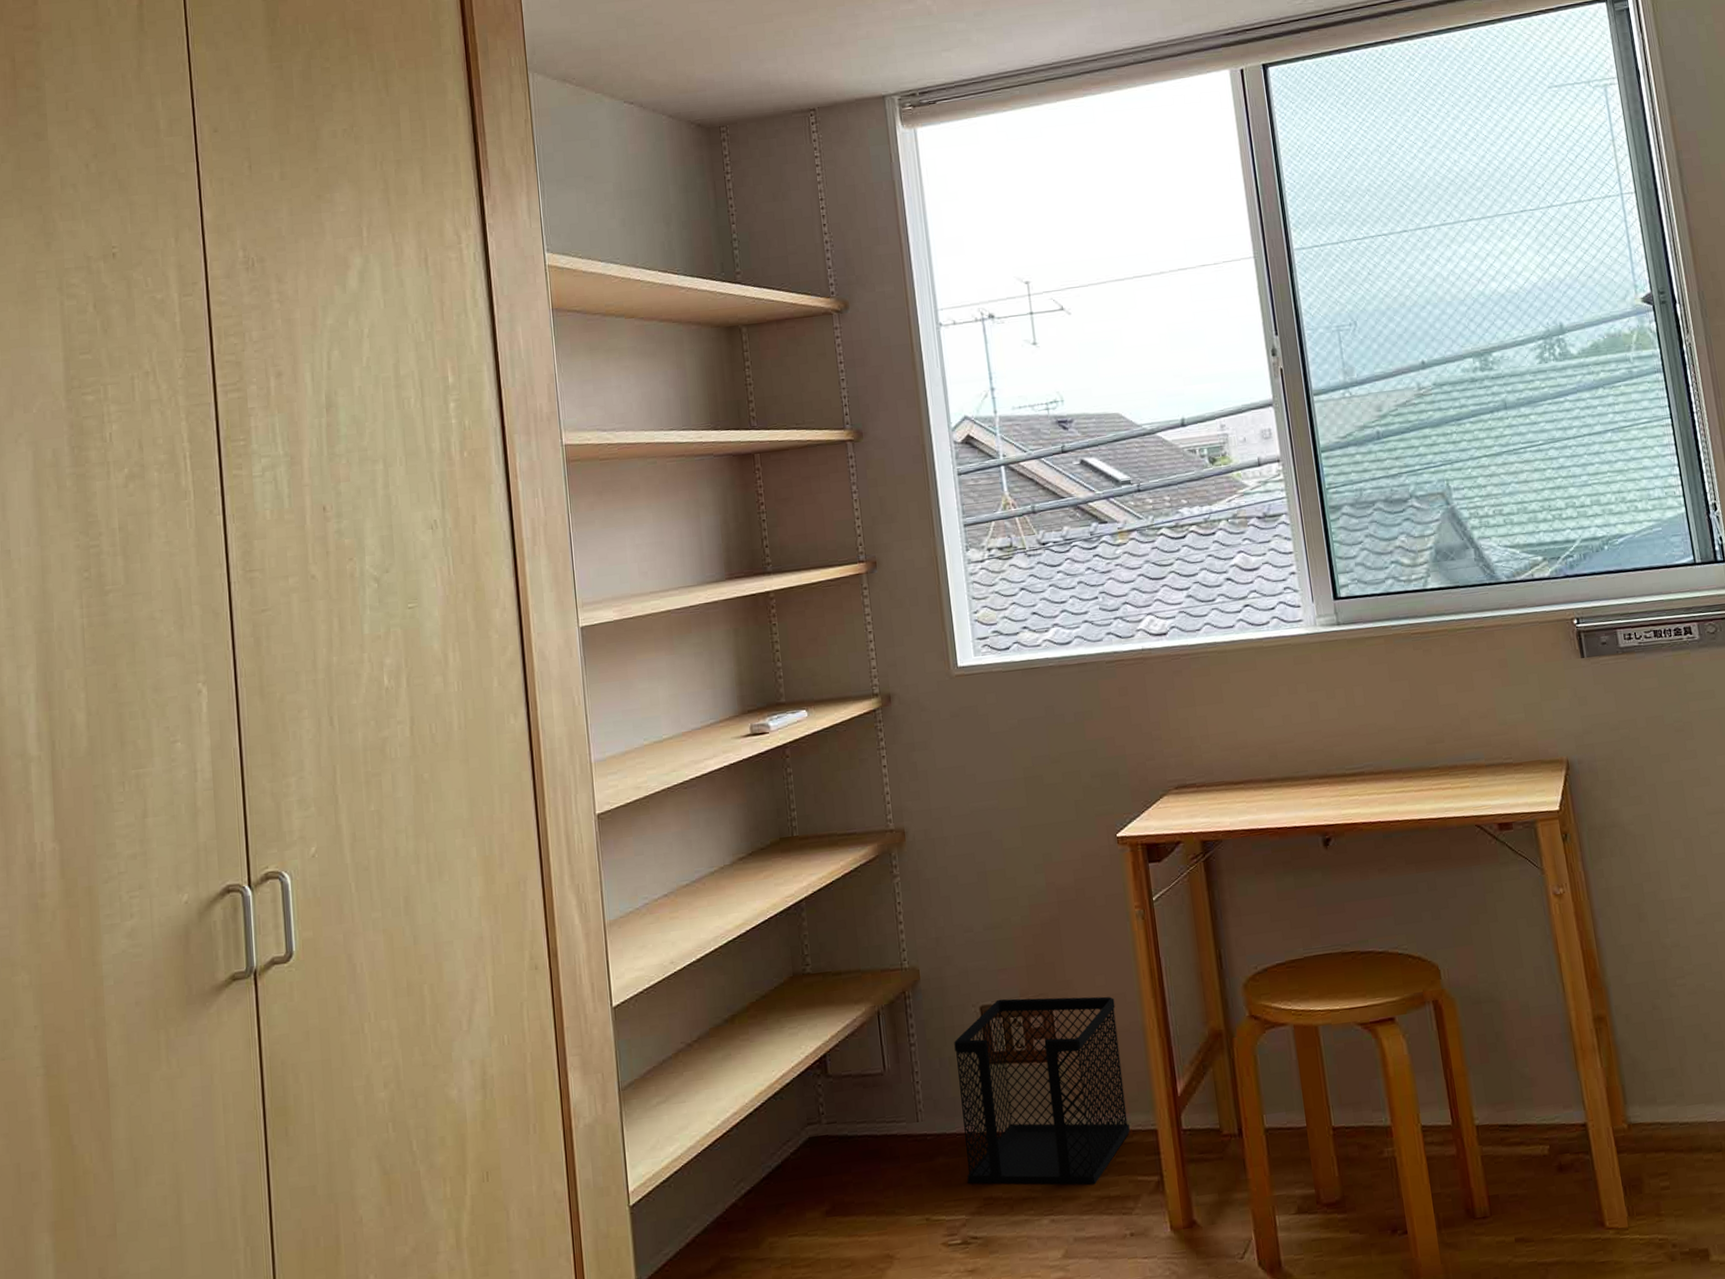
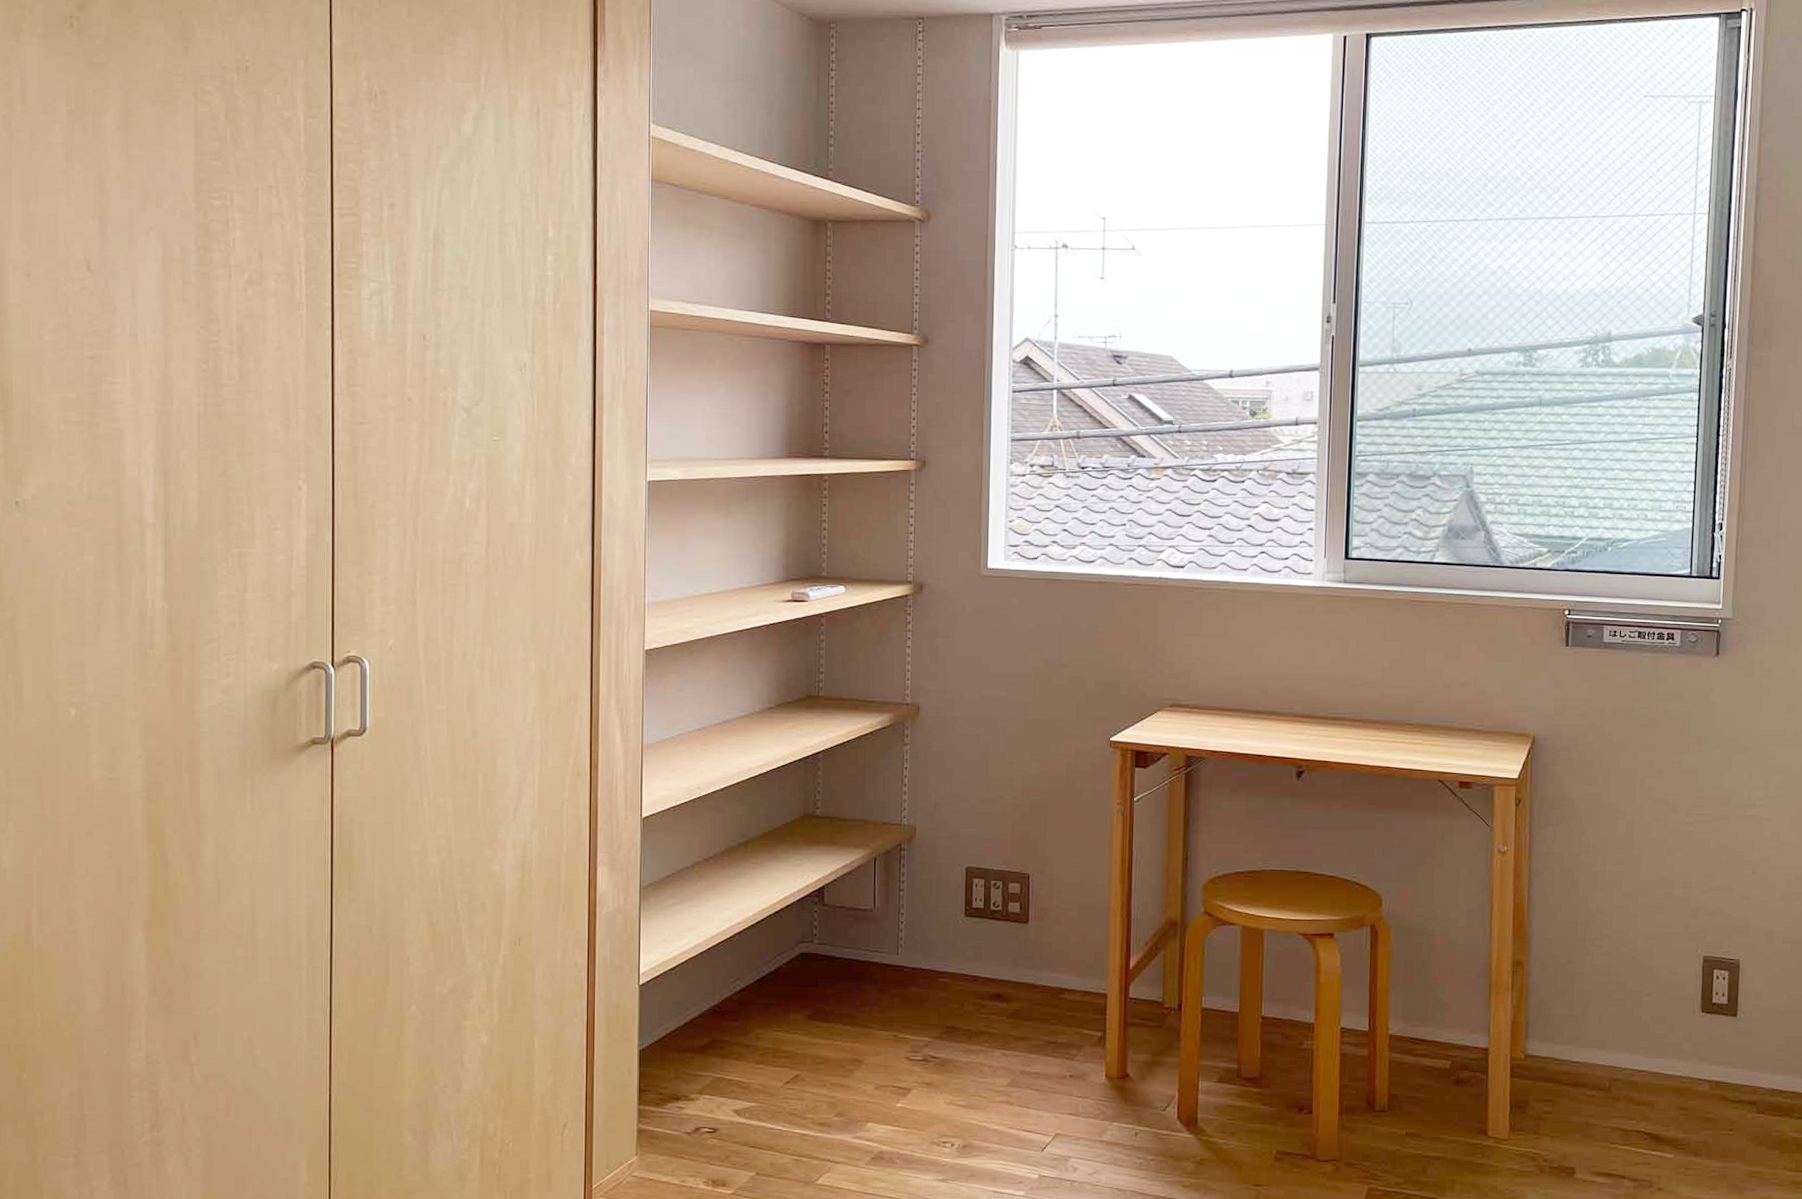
wastebasket: present [954,996,1130,1185] -> none [934,863,1086,1031]

